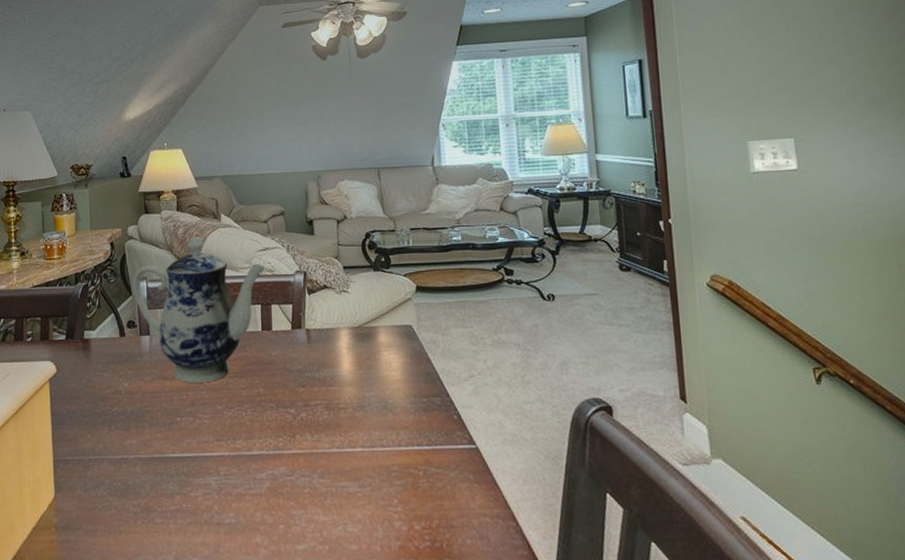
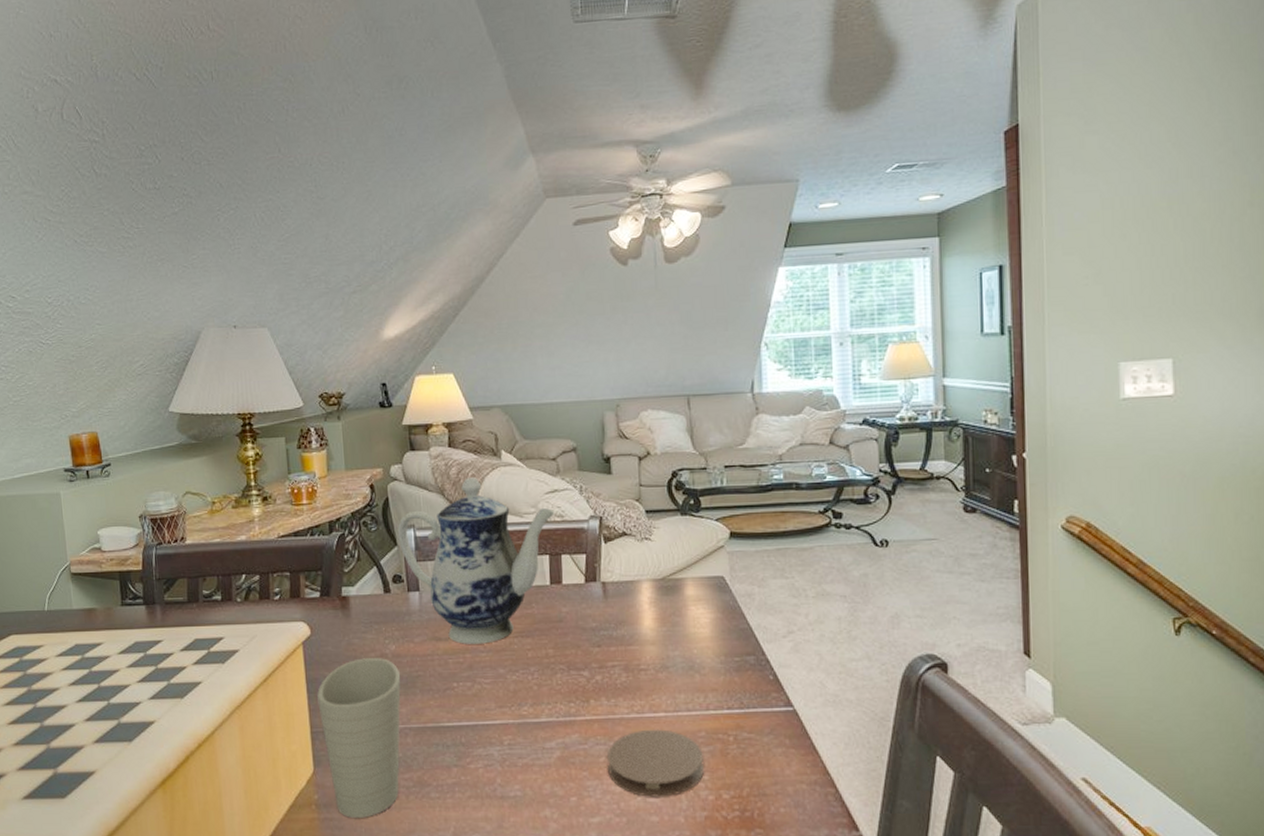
cup: none [59,394,132,541] -> present [316,658,401,818]
coaster: none [311,463,397,527] -> present [607,729,704,797]

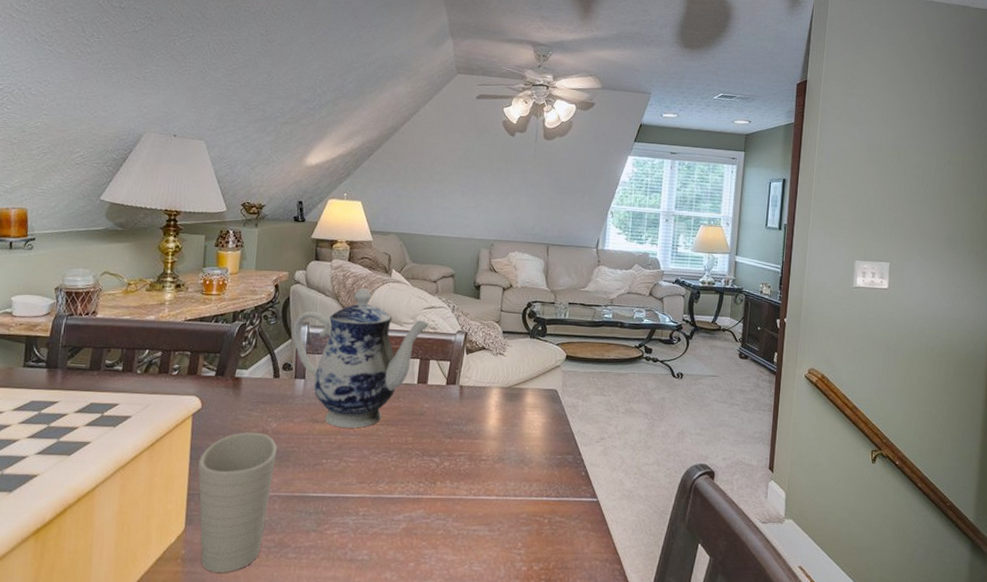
coaster: present [607,729,704,797] -> none [444,509,522,566]

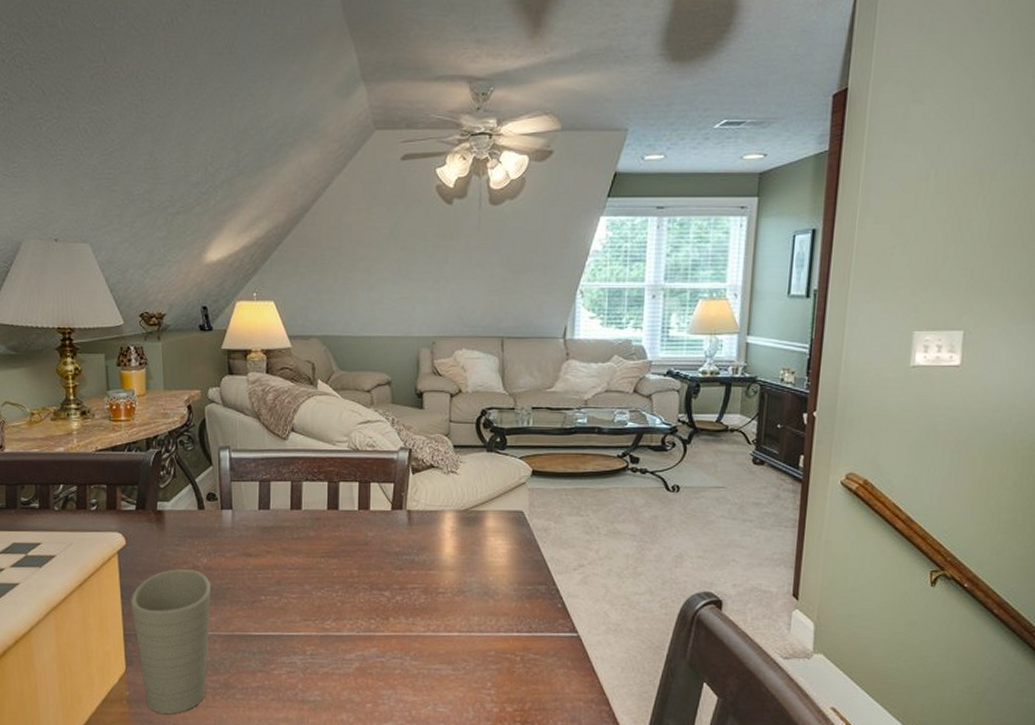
teapot: present [292,288,429,428] -> none [213,404,366,562]

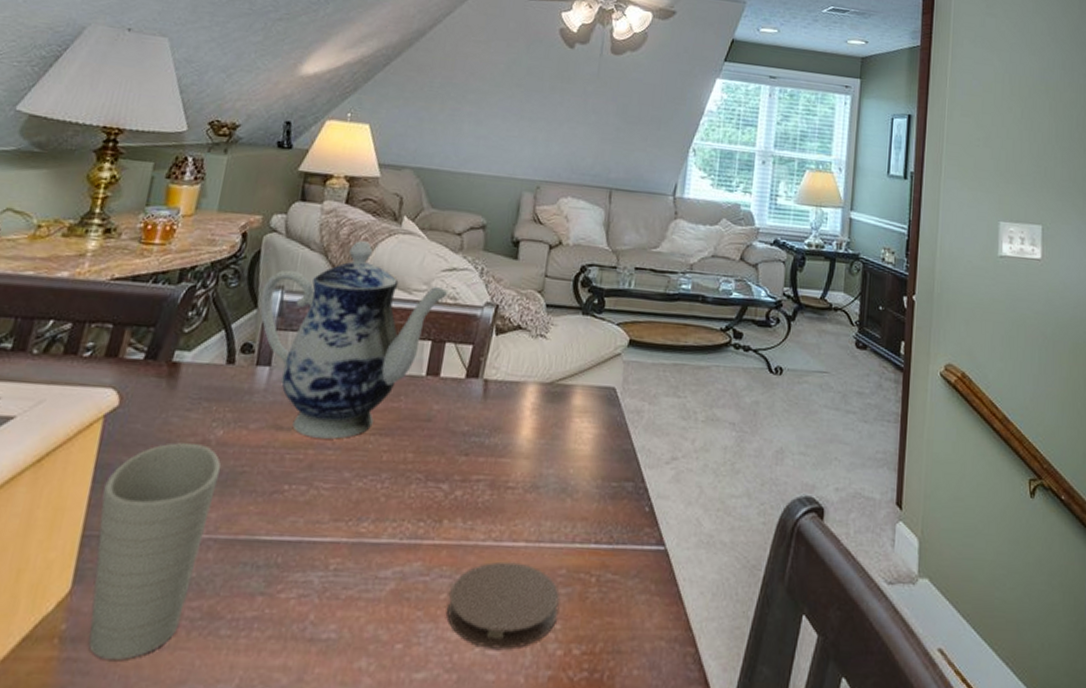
teapot: none [213,404,366,562] -> present [259,241,448,439]
coaster: none [403,646,491,708] -> present [447,561,560,650]

